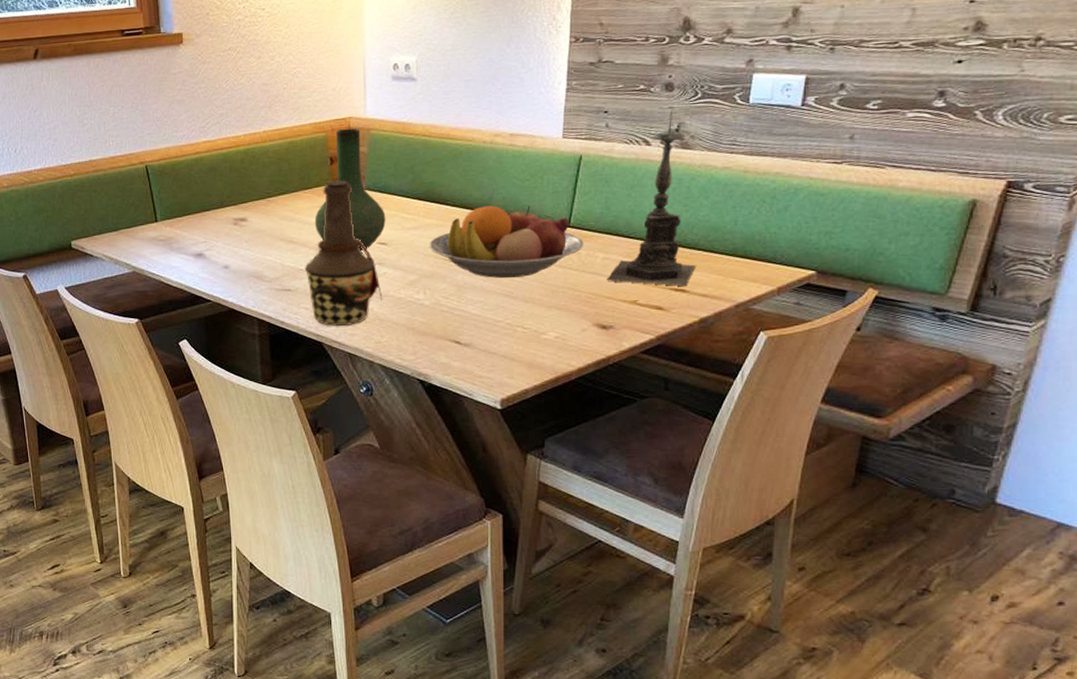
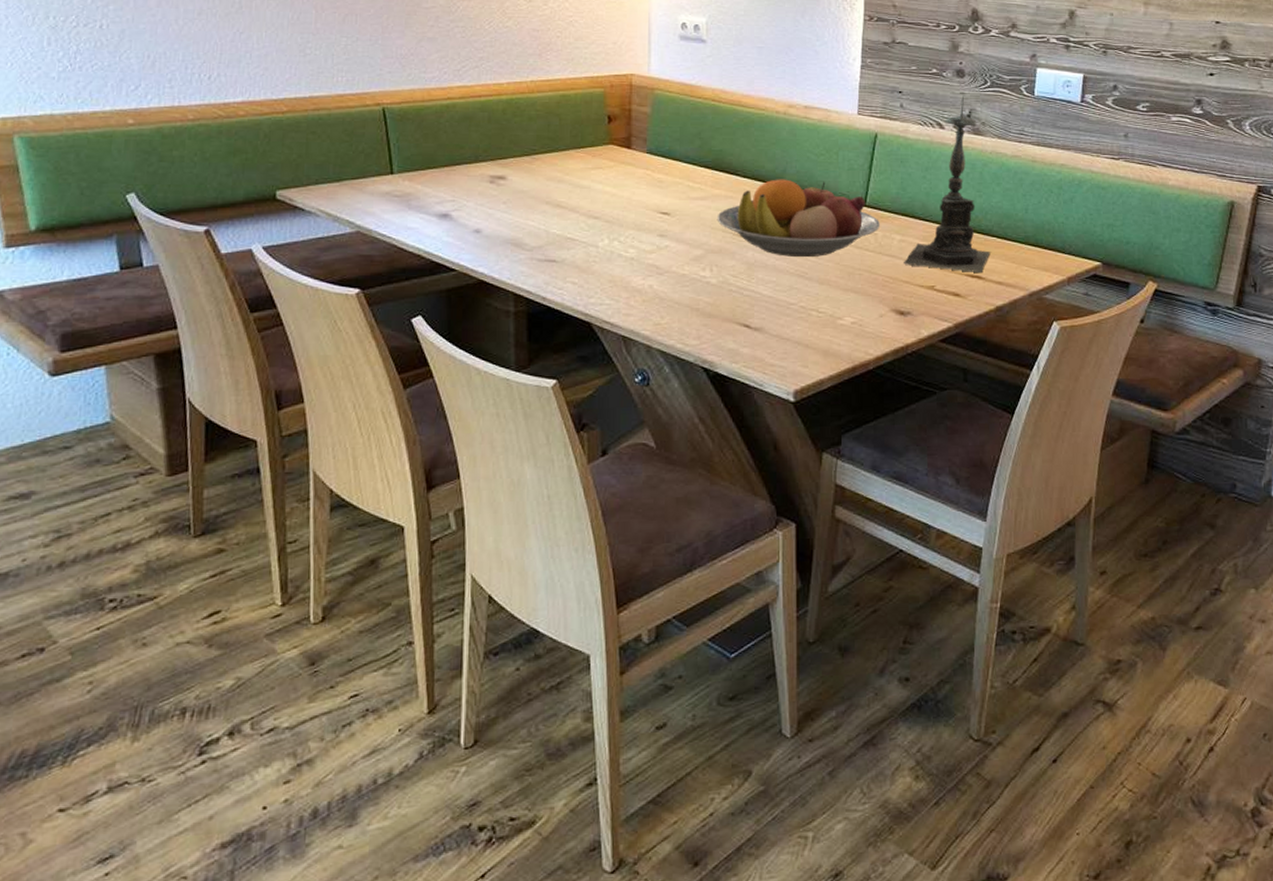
bottle: present [304,180,382,327] -> none [573,141,663,305]
vase: present [314,128,386,251] -> none [587,85,669,220]

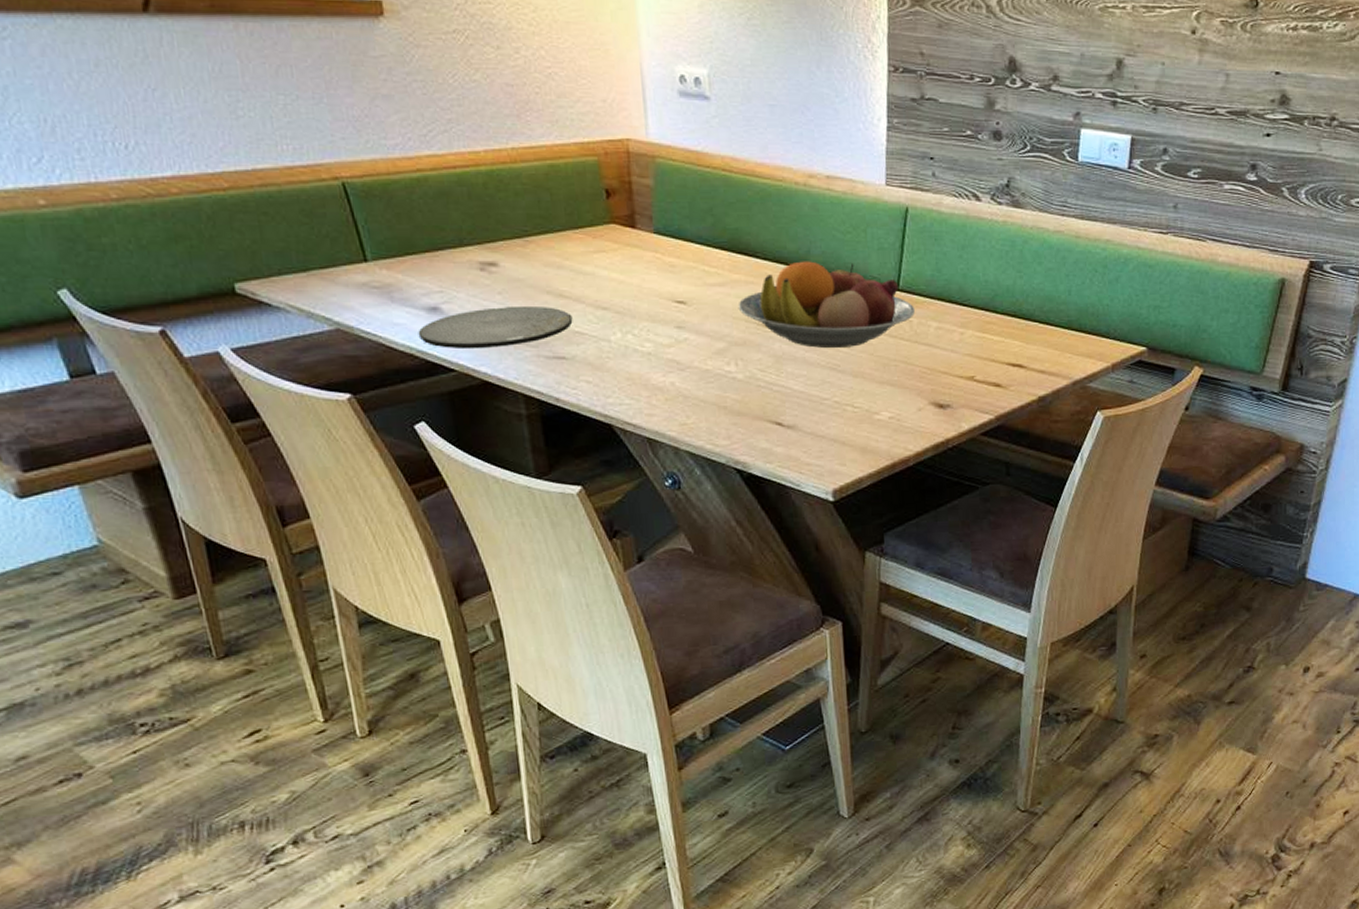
plate: none [427,214,566,250] -> present [418,305,573,348]
candle holder: present [904,95,991,274] -> none [941,162,1032,362]

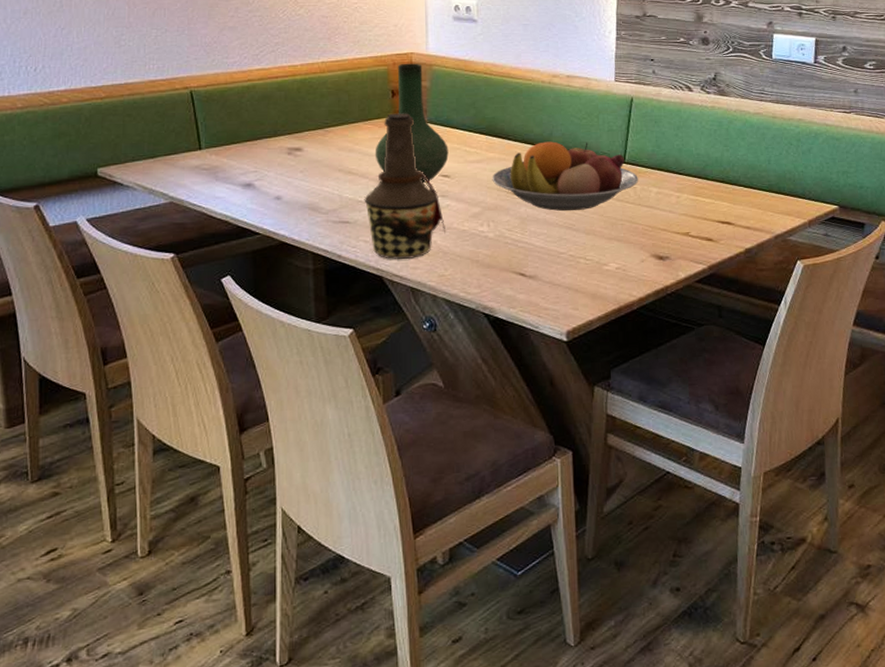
plate: present [418,305,573,348] -> none [233,181,357,216]
bottle: none [581,220,685,405] -> present [364,113,445,260]
vase: none [590,152,683,310] -> present [375,63,449,183]

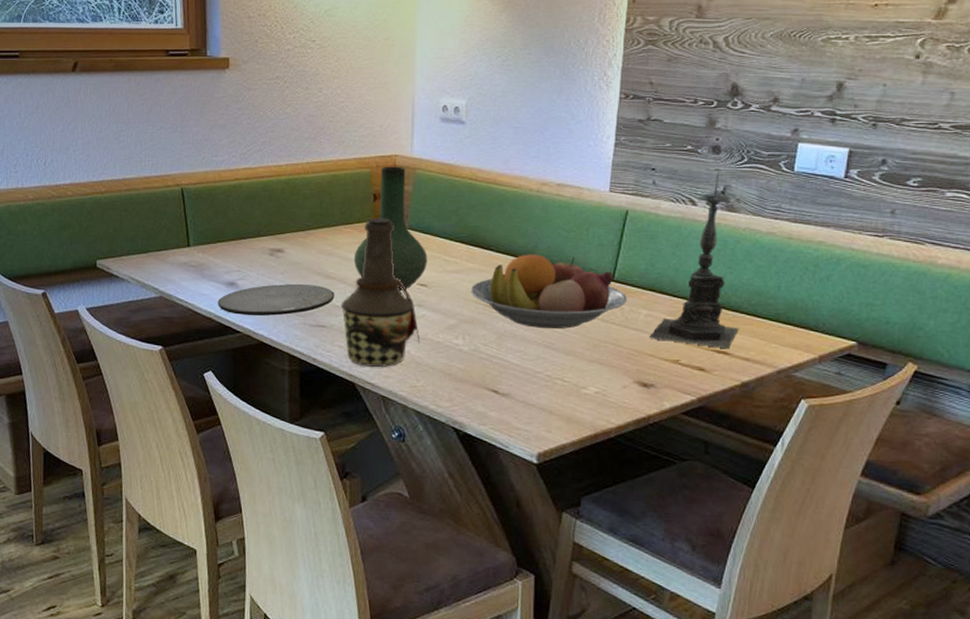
plate: none [233,181,357,216] -> present [217,283,335,316]
candle holder: none [661,61,739,220] -> present [649,172,739,350]

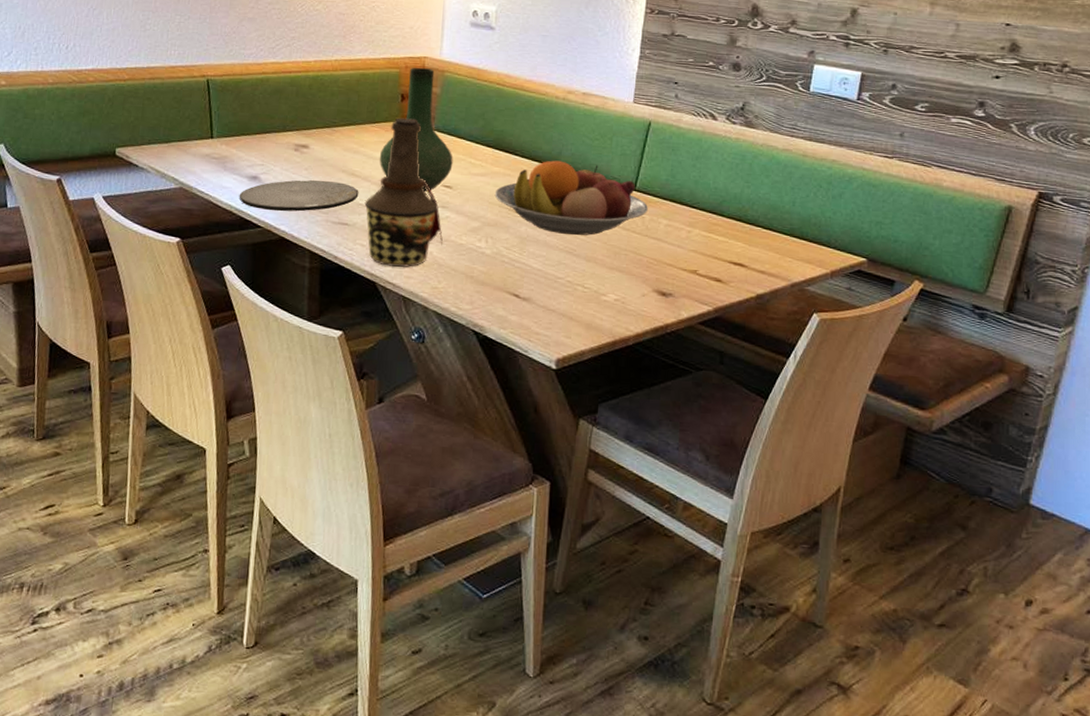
candle holder: present [649,172,739,350] -> none [669,88,755,262]

